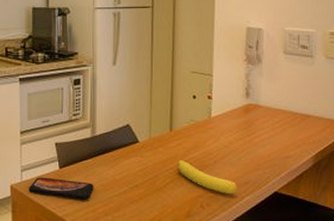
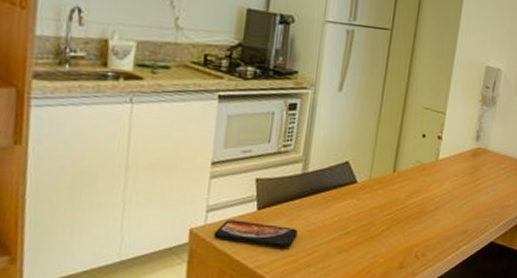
banana: present [178,160,237,194] -> none [396,205,455,243]

